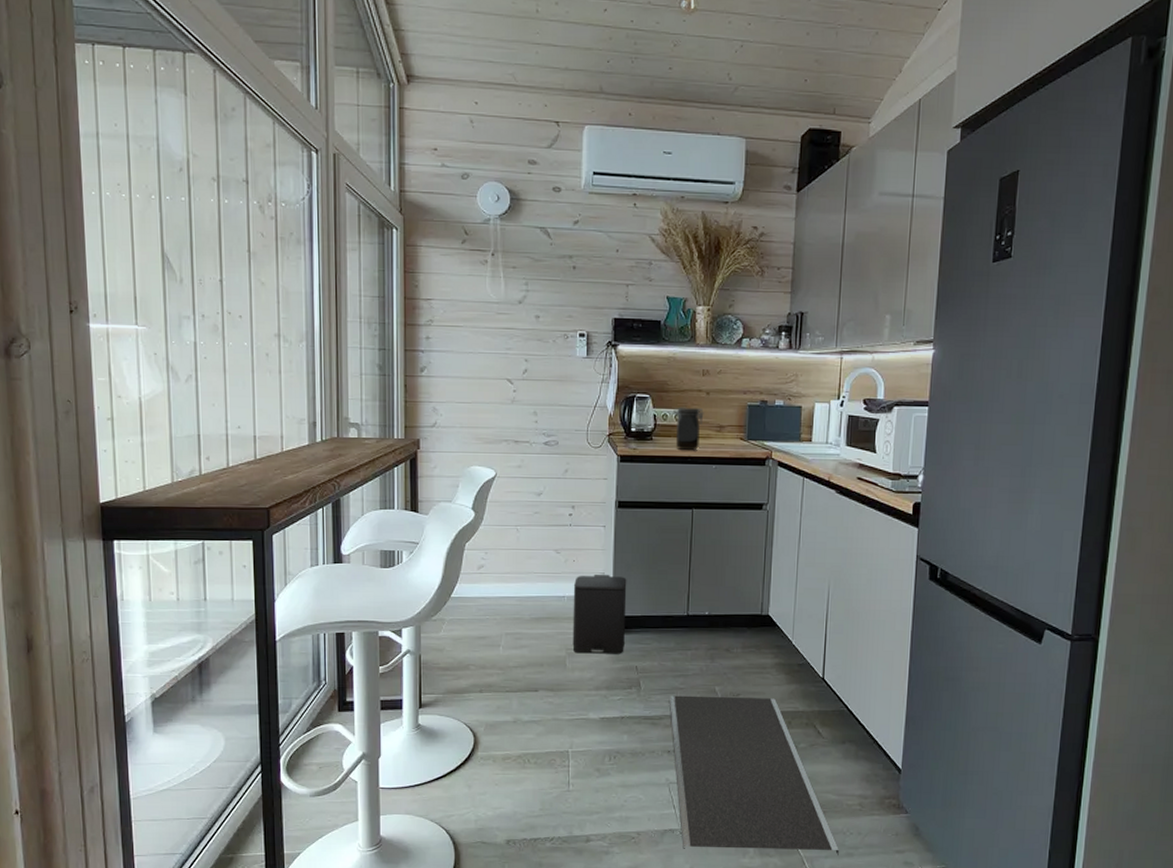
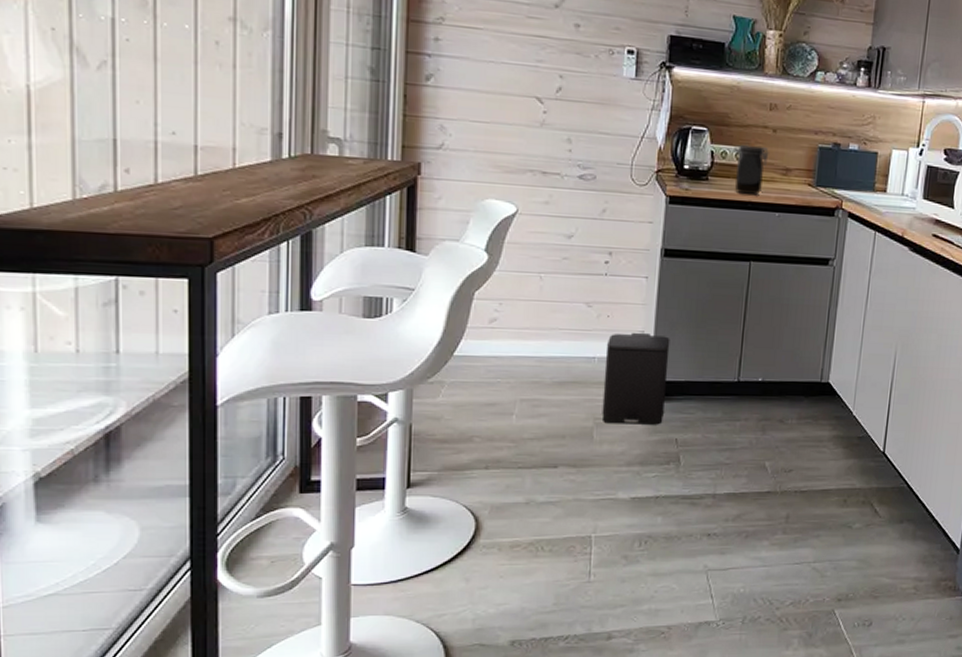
door mat: present [669,695,839,856] -> none [712,471,890,644]

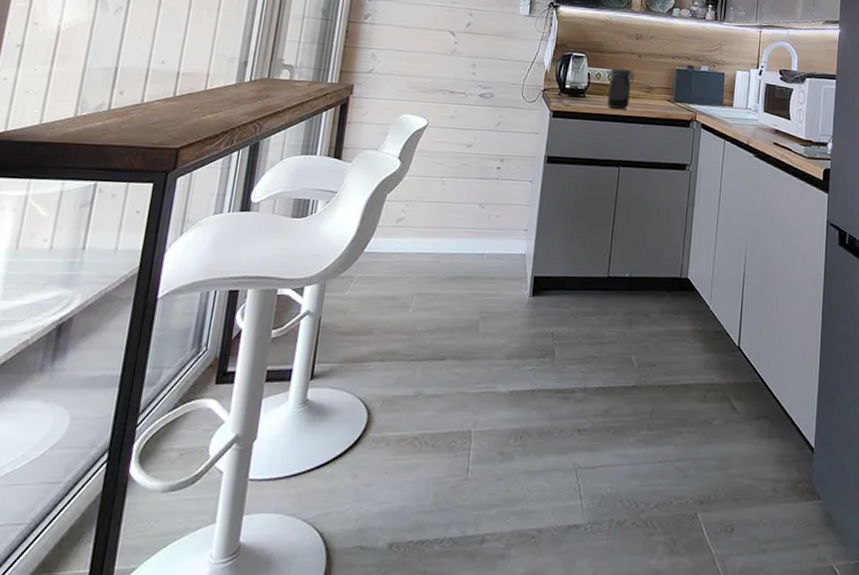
pedal bin: present [602,332,670,425] -> none [487,230,550,319]

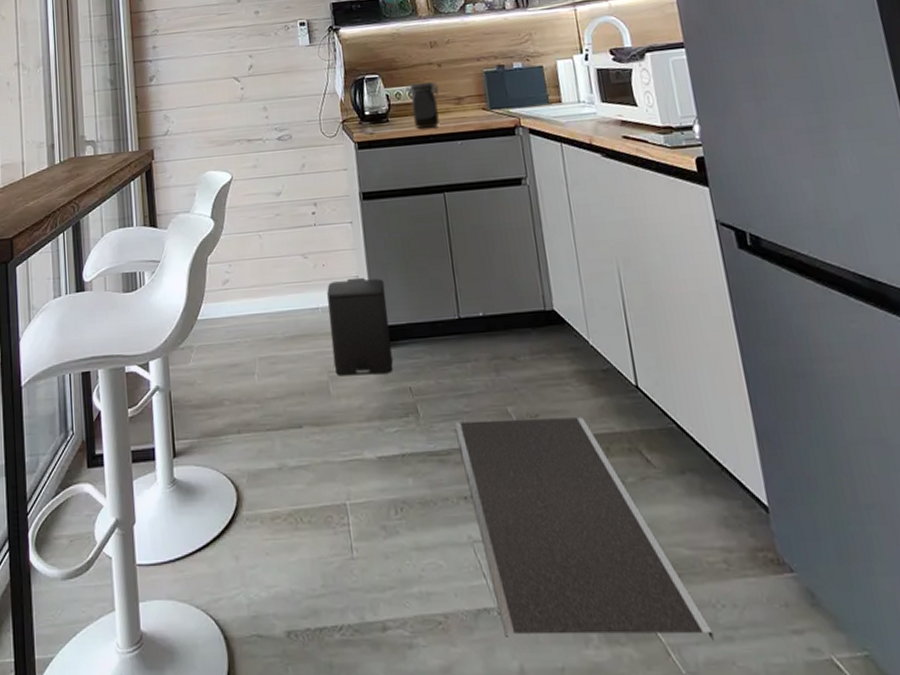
pedal bin: none [487,230,550,319] -> present [326,277,393,376]
door mat: none [583,365,752,553] -> present [454,417,714,642]

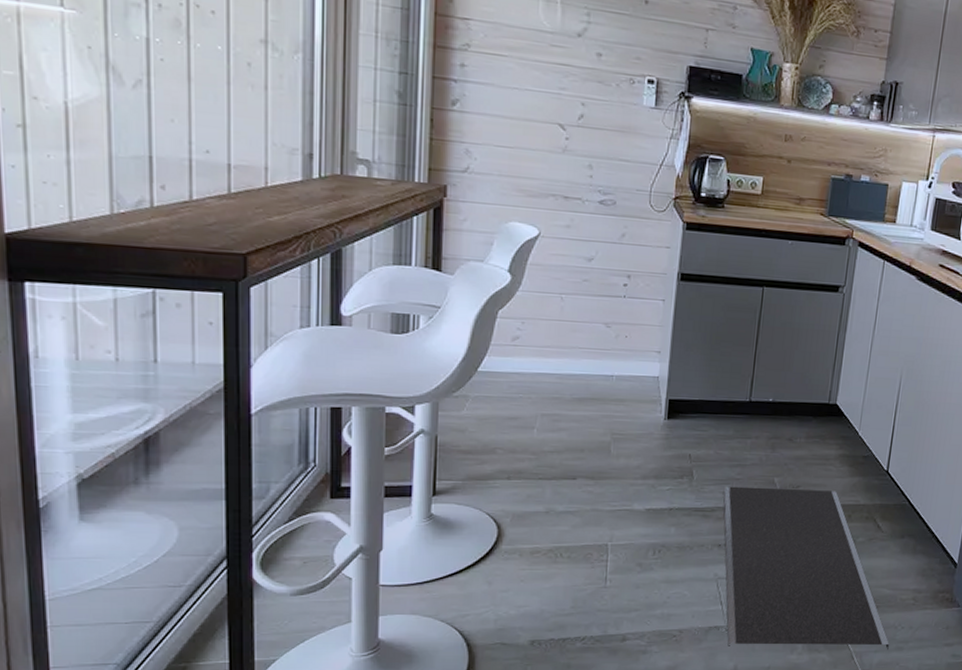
pedal bin: present [326,277,393,376] -> none [619,352,685,441]
jar: present [406,81,440,129] -> none [749,173,783,223]

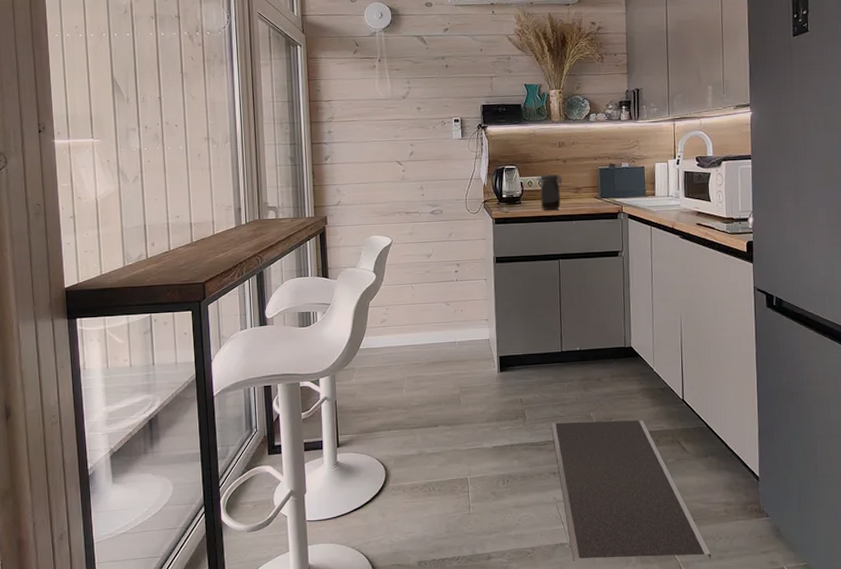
jar: none [749,173,783,223] -> present [537,173,563,210]

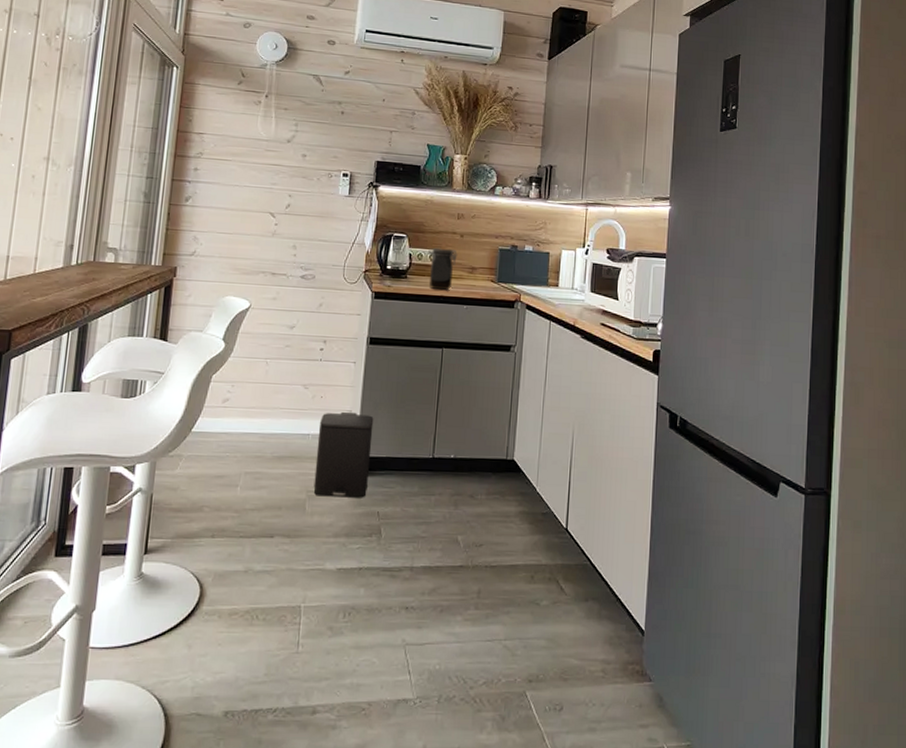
pedal bin: none [462,320,510,391] -> present [313,411,374,498]
door mat: present [551,420,711,561] -> none [409,544,581,731]

